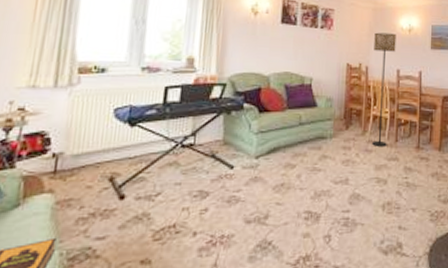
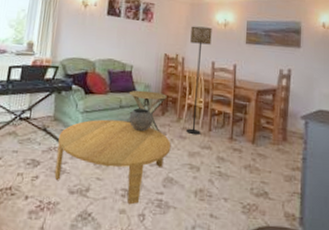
coffee table: none [227,139,357,227] -> present [54,119,171,205]
side table: none [309,104,351,148] -> present [129,90,167,132]
ceramic pot: none [310,123,337,148] -> present [129,107,154,131]

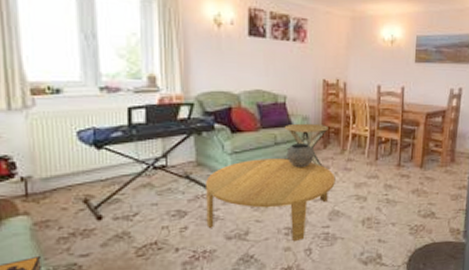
floor lamp: present [186,26,212,136] -> none [351,44,377,166]

